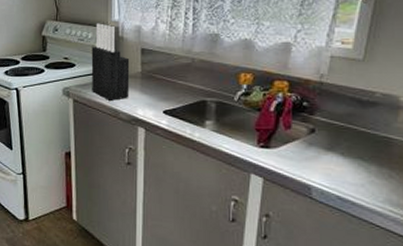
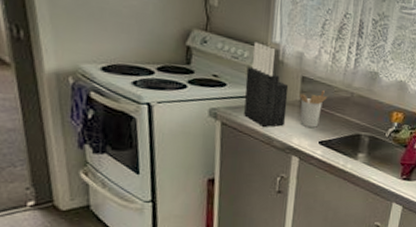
utensil holder: none [140,58,167,97] -> present [299,89,327,128]

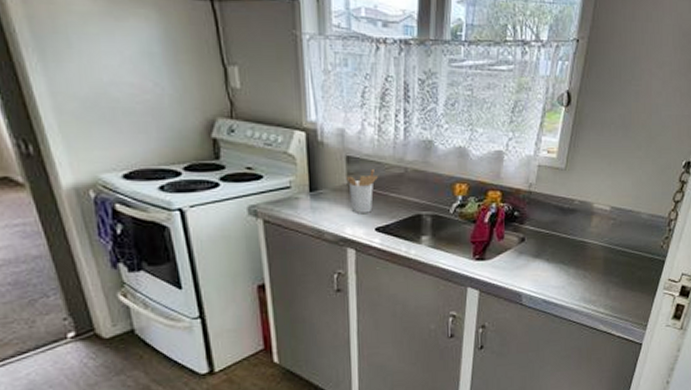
knife block: present [244,42,289,128] -> none [283,124,335,221]

